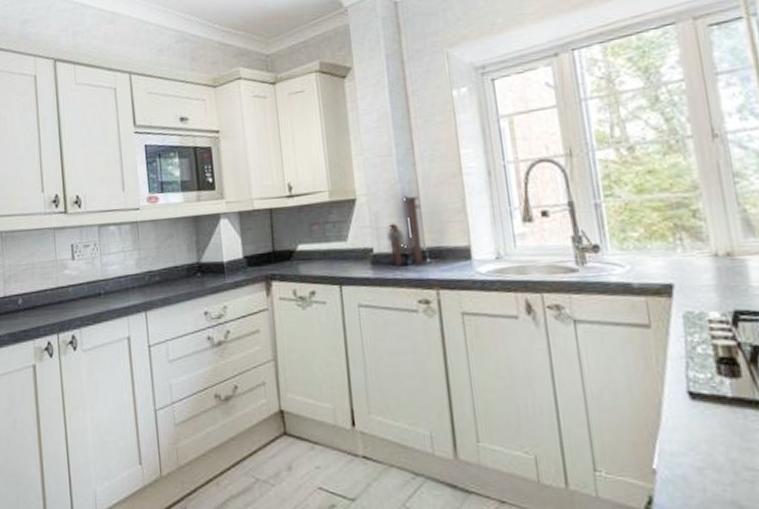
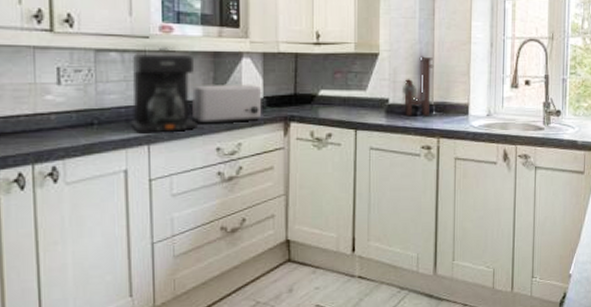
coffee maker: none [127,222,186,301] -> present [130,53,198,134]
toaster: none [178,245,244,290] -> present [192,85,262,126]

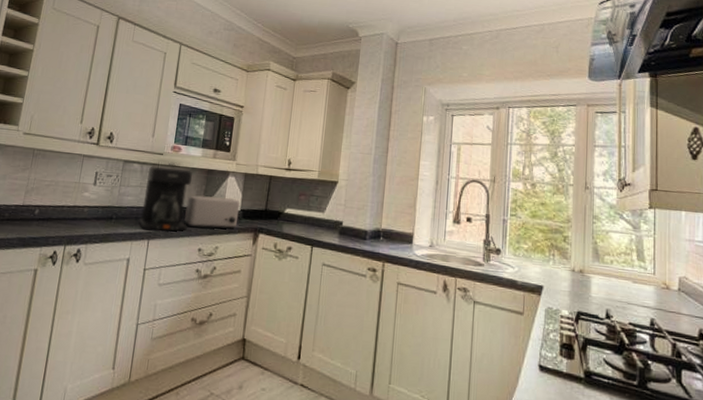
paper towel holder: present [403,56,434,117] -> none [355,187,384,241]

